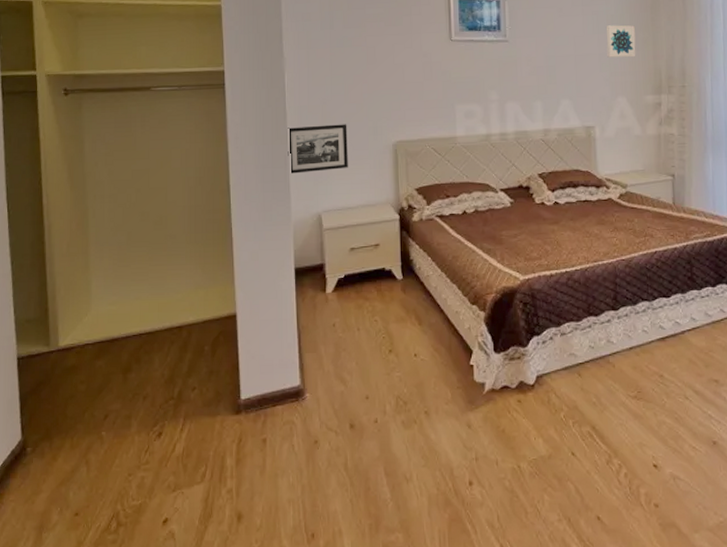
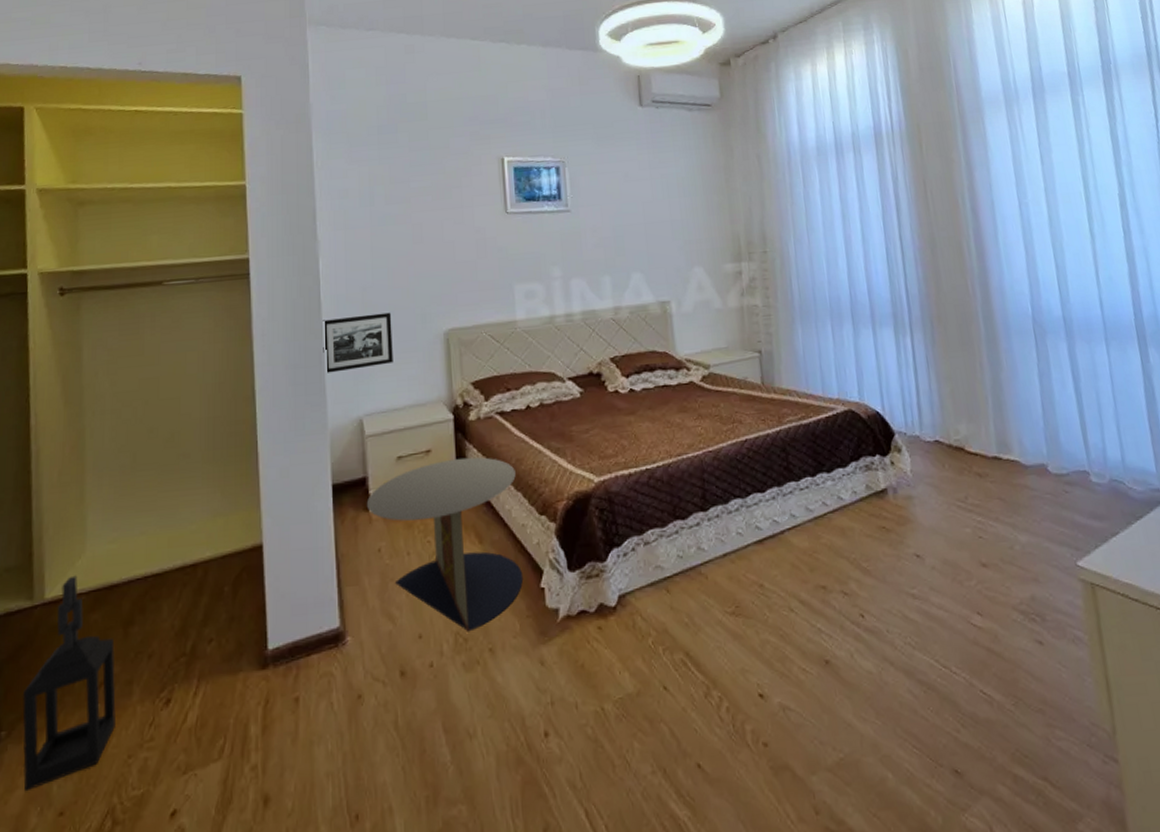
lantern: none [43,329,118,495] -> present [22,575,116,792]
side table: none [323,252,456,397] -> present [366,457,524,632]
wall art: present [606,25,636,58] -> none [677,188,712,224]

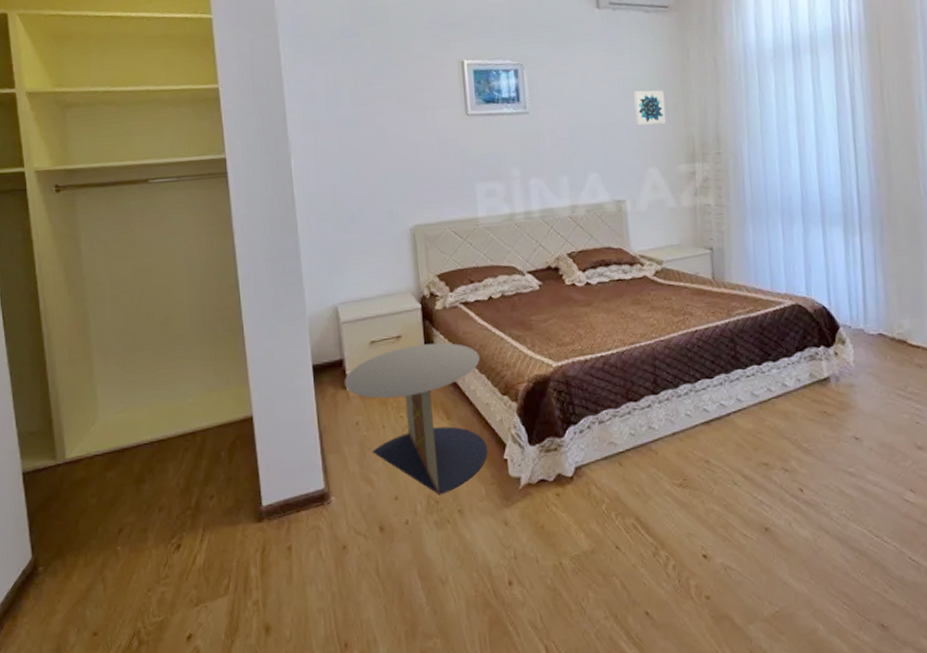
lantern: present [22,575,116,792] -> none [54,439,135,616]
picture frame: present [322,312,393,373] -> none [297,209,364,265]
wall art: none [677,188,712,224] -> present [633,90,667,126]

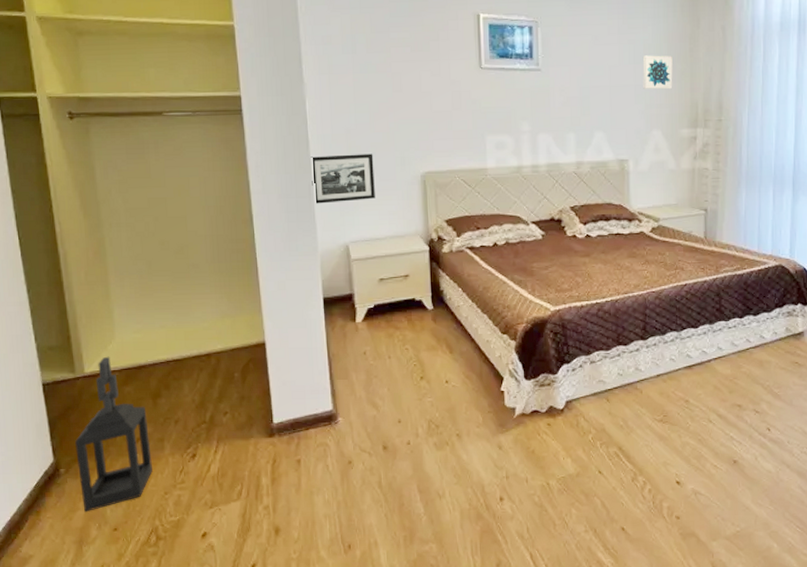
lantern: none [54,439,135,616] -> present [74,356,152,513]
picture frame: none [297,209,364,265] -> present [310,153,375,204]
side table: present [344,342,488,496] -> none [353,283,487,421]

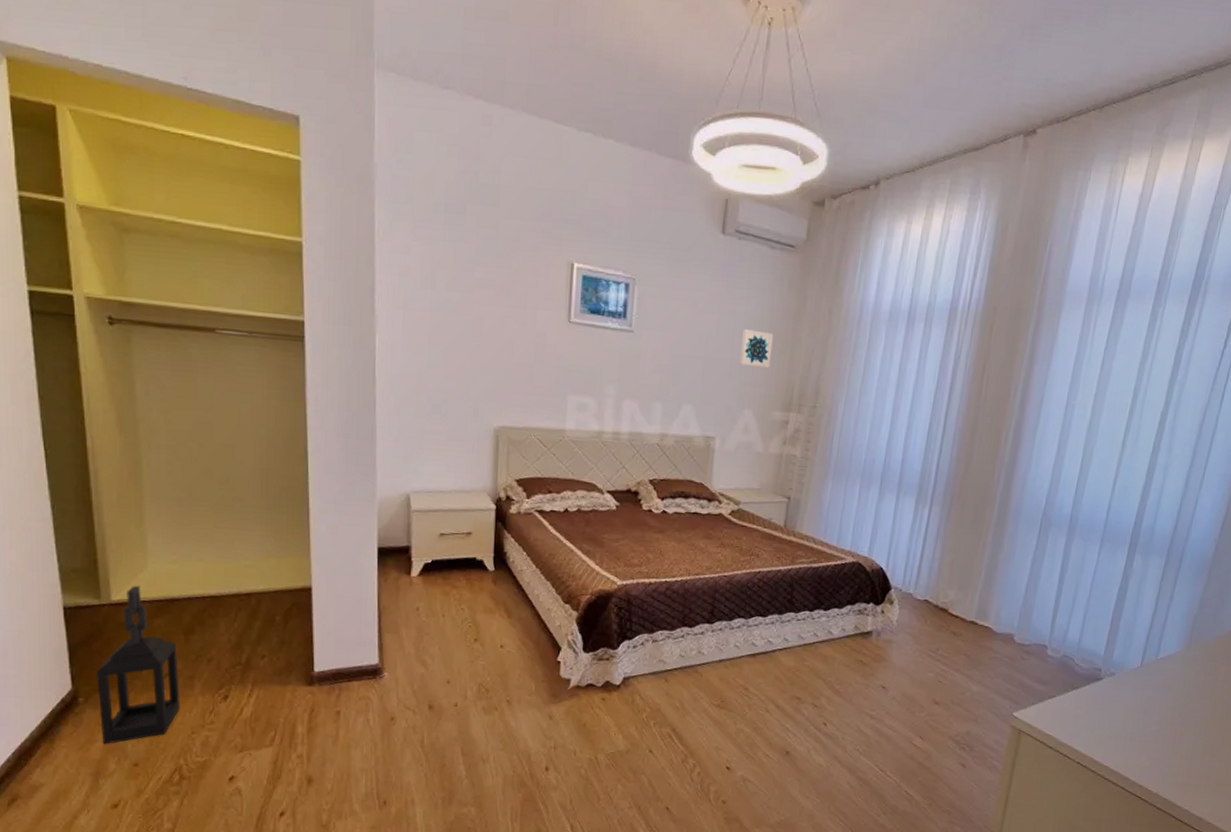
picture frame: present [310,153,375,204] -> none [375,396,445,449]

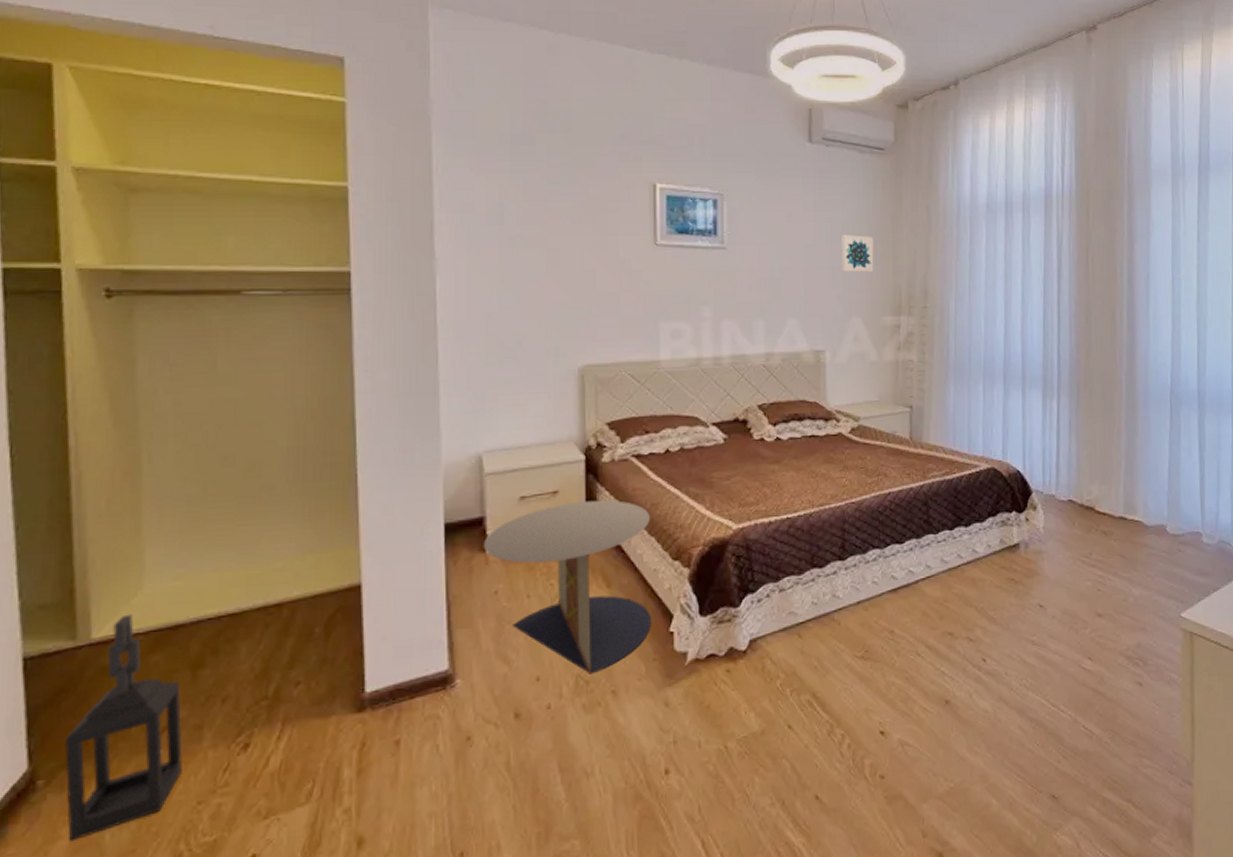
side table: none [408,544,547,685] -> present [483,500,652,675]

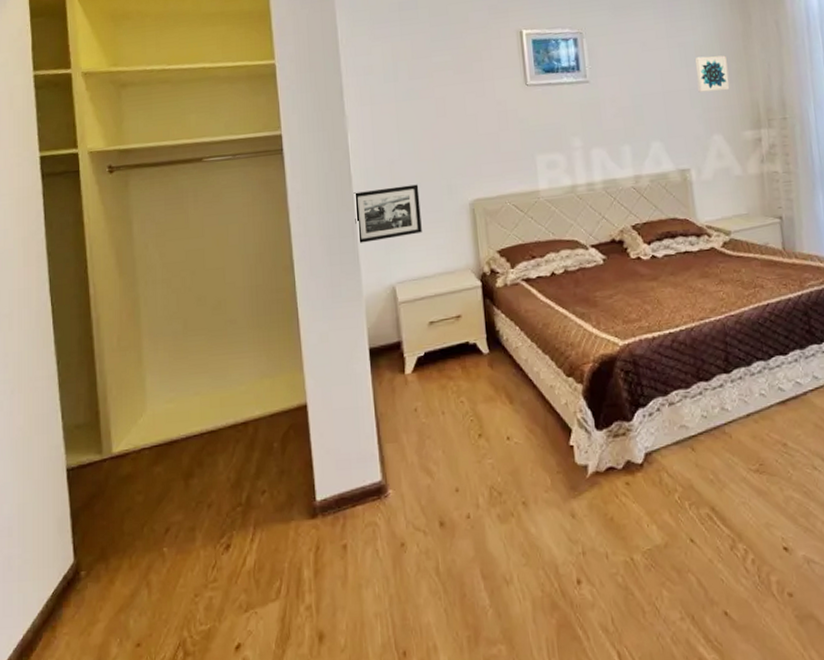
lantern: present [64,614,183,842] -> none [97,432,182,625]
picture frame: none [438,343,520,405] -> present [353,184,422,243]
side table: present [483,500,652,675] -> none [402,322,553,487]

